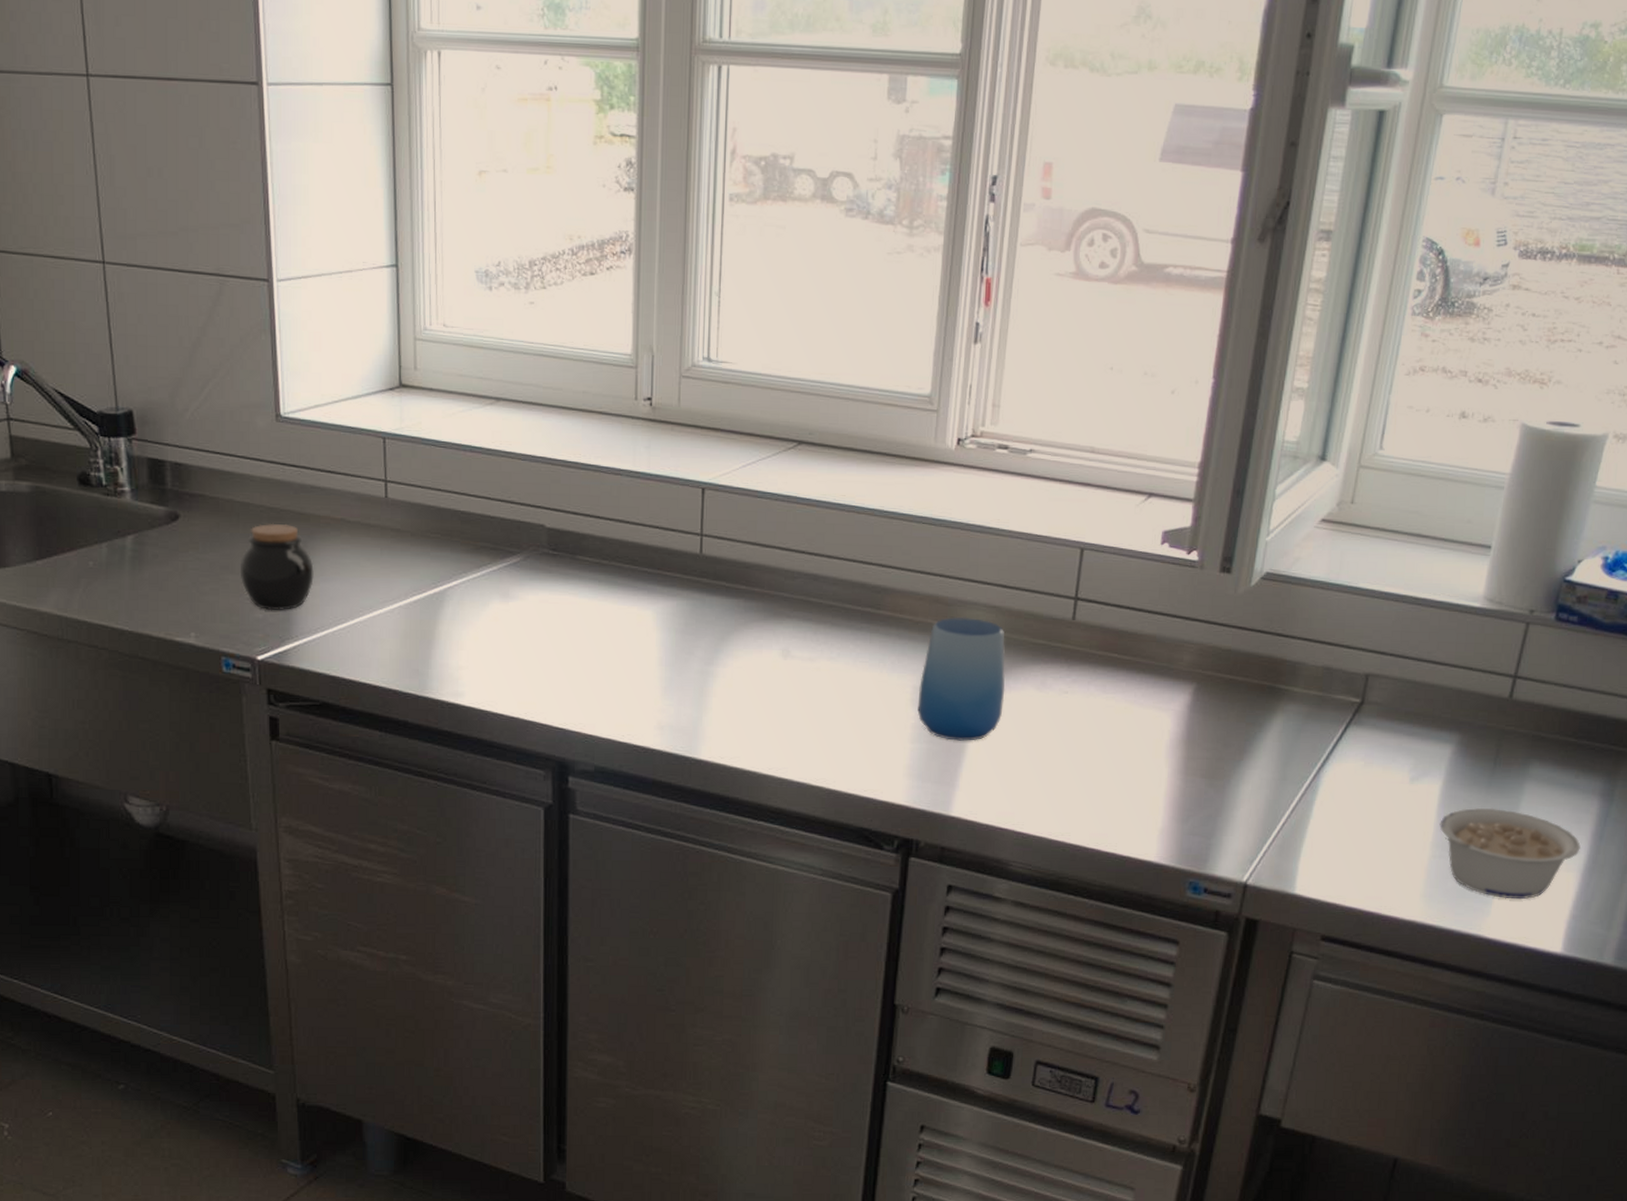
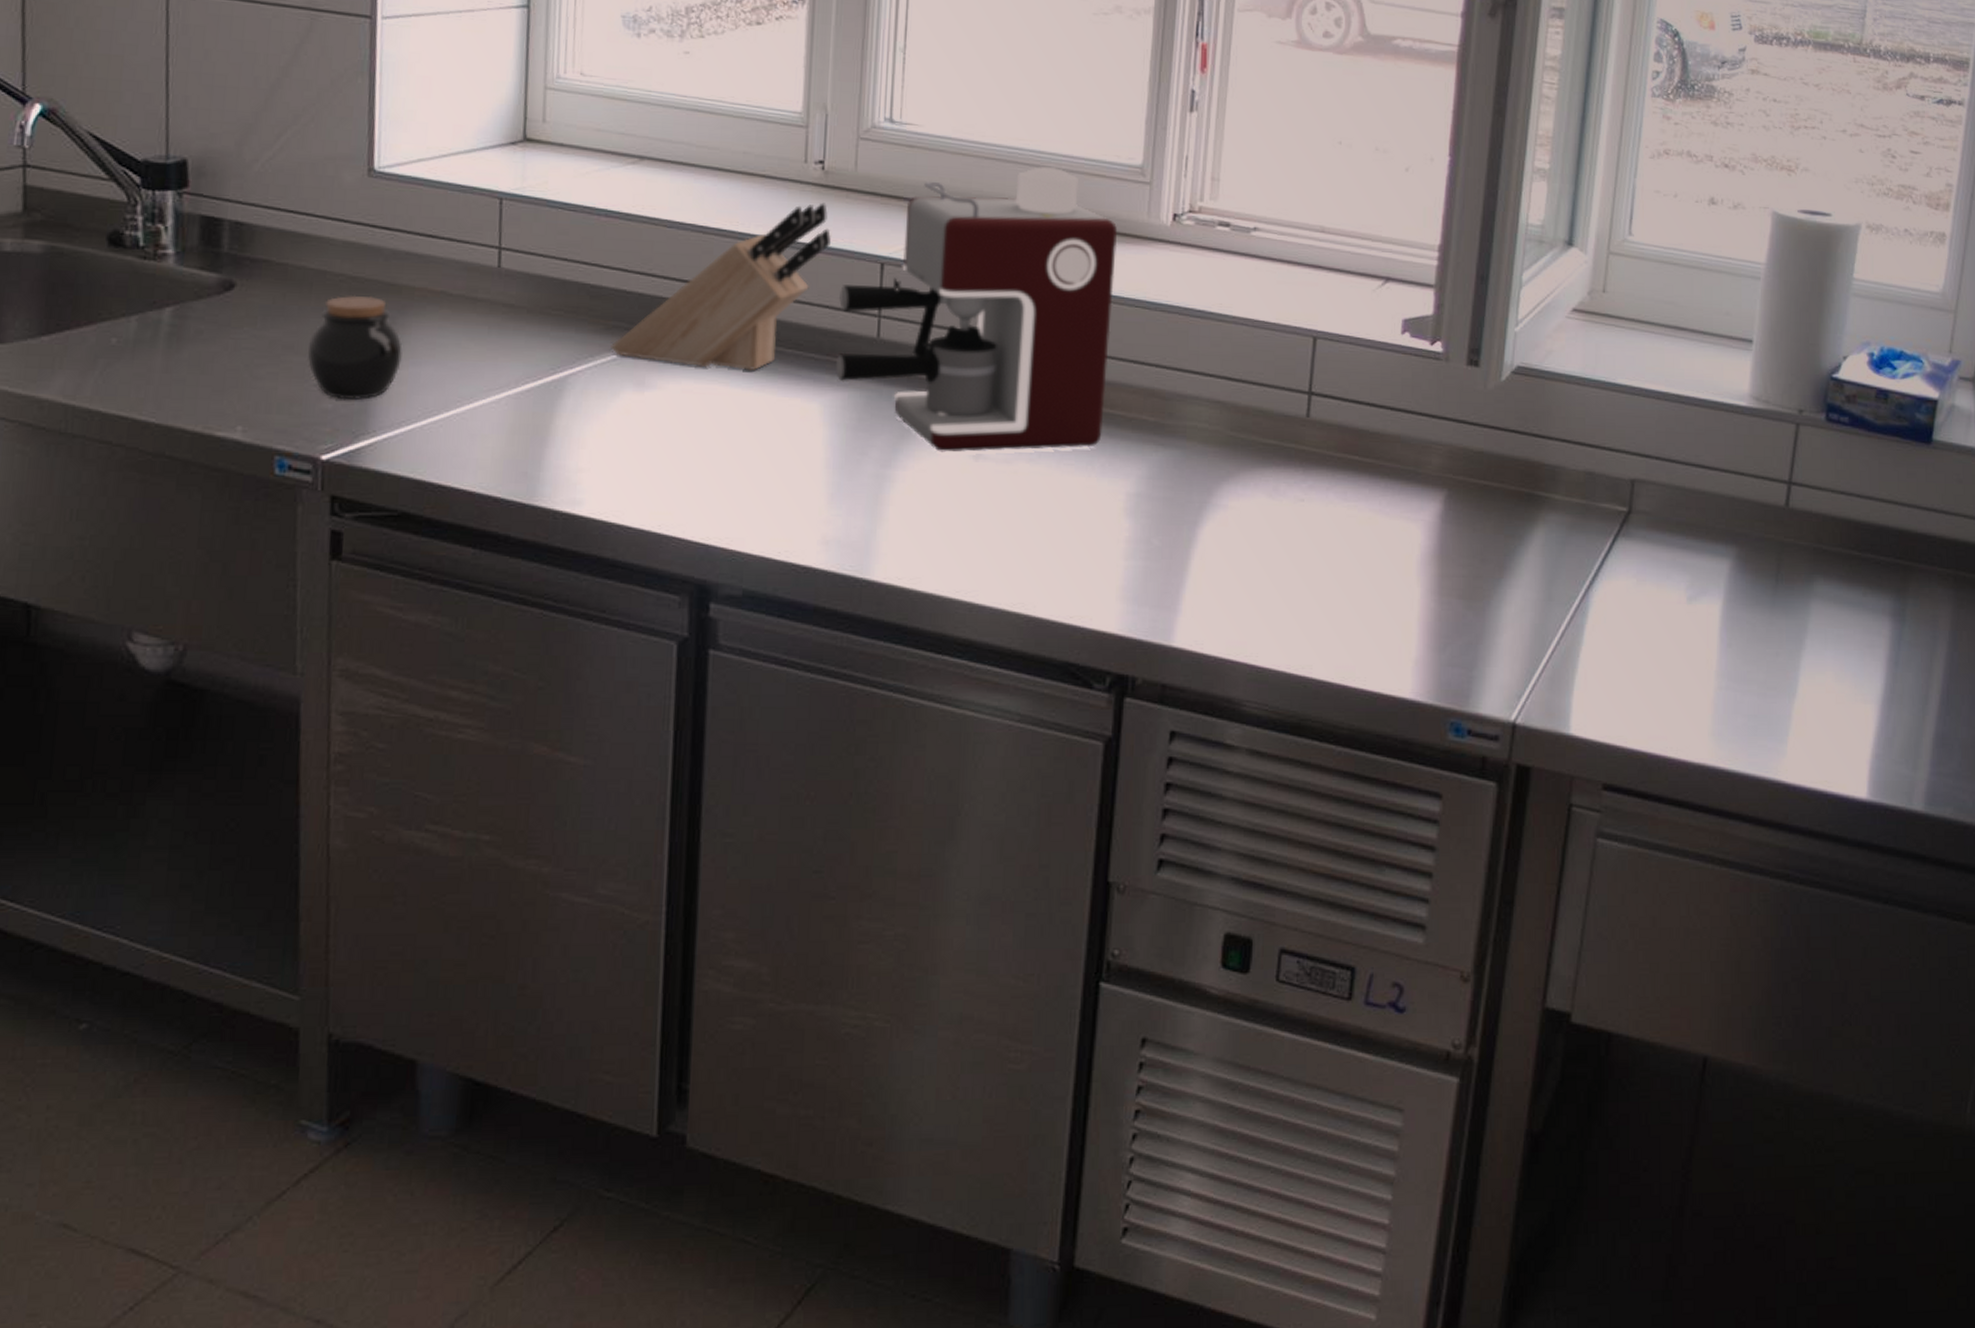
knife block: none [480,435,659,583] -> present [611,202,831,370]
coffee maker: none [666,397,908,652] -> present [836,166,1118,453]
cup: present [917,617,1006,741] -> none [1132,413,1233,557]
legume: present [1439,807,1581,900] -> none [1723,630,1876,737]

